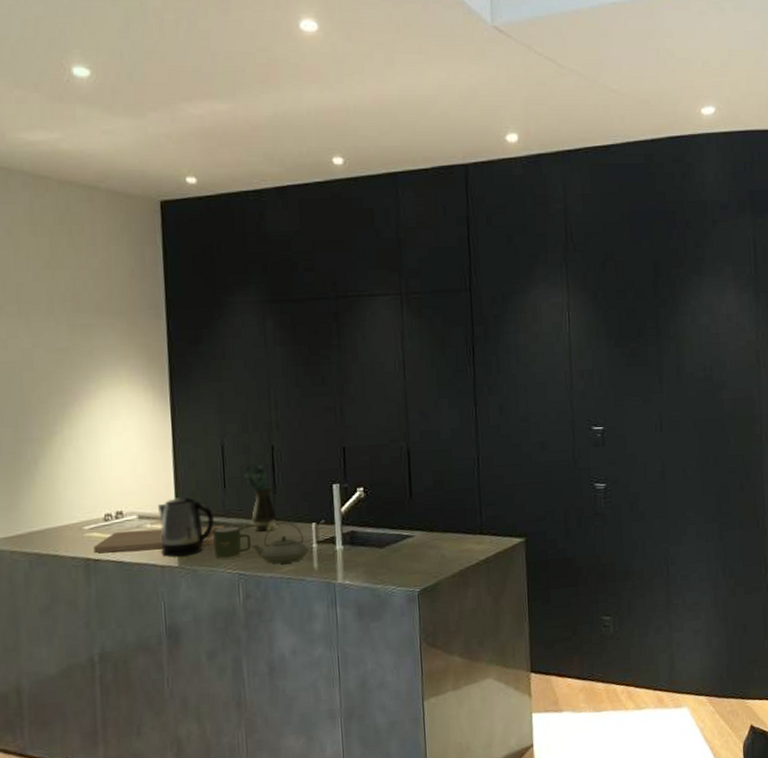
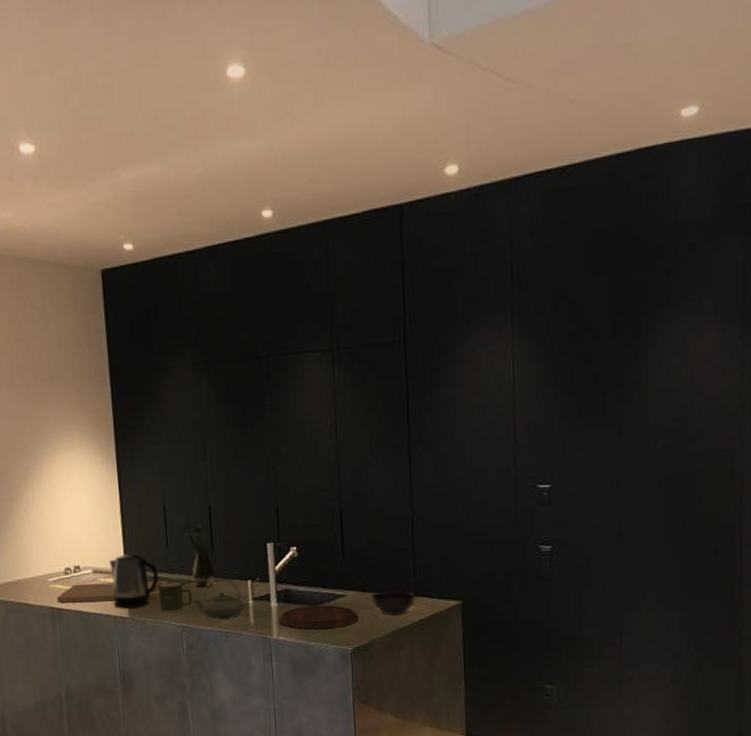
cutting board: none [344,546,426,573] -> present [279,605,358,630]
bowl: none [438,529,482,554] -> present [371,590,416,615]

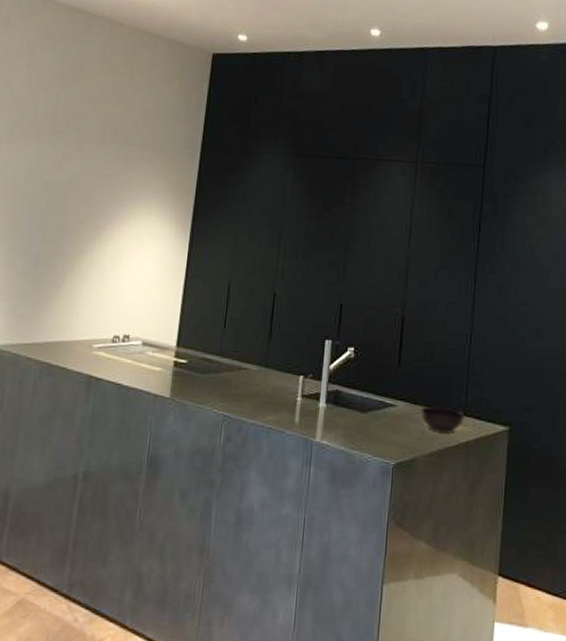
cutting board: present [57,580,169,604] -> none [97,354,219,383]
kettle: present [109,553,159,608] -> none [157,330,210,388]
mug: present [158,581,193,612] -> none [204,365,241,399]
vase: present [184,522,216,588] -> none [244,307,269,377]
teapot: present [193,579,246,619] -> none [240,370,294,413]
cutting board: present [279,605,358,630] -> none [325,411,405,439]

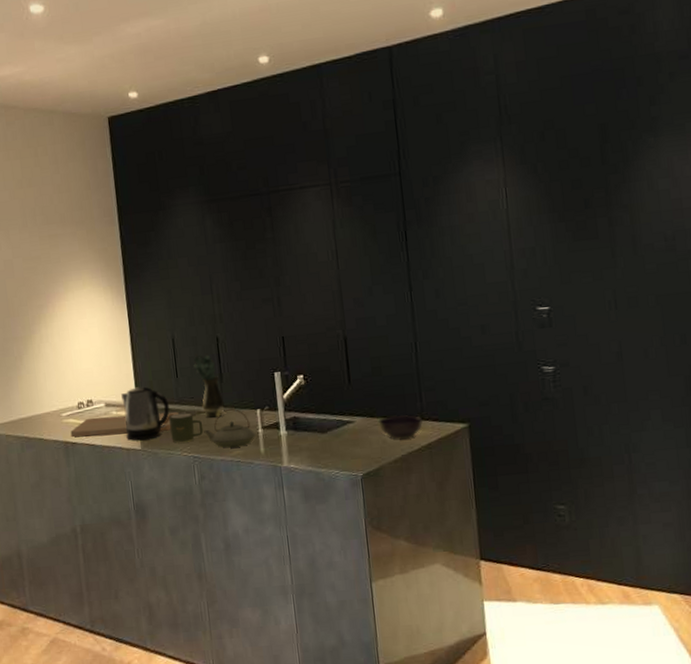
cutting board: none [97,354,219,383] -> present [70,411,180,438]
kettle: none [157,330,210,388] -> present [121,386,170,440]
mug: none [204,365,241,399] -> present [169,413,204,443]
teapot: none [240,370,294,413] -> present [204,409,256,448]
vase: none [244,307,269,377] -> present [194,353,225,418]

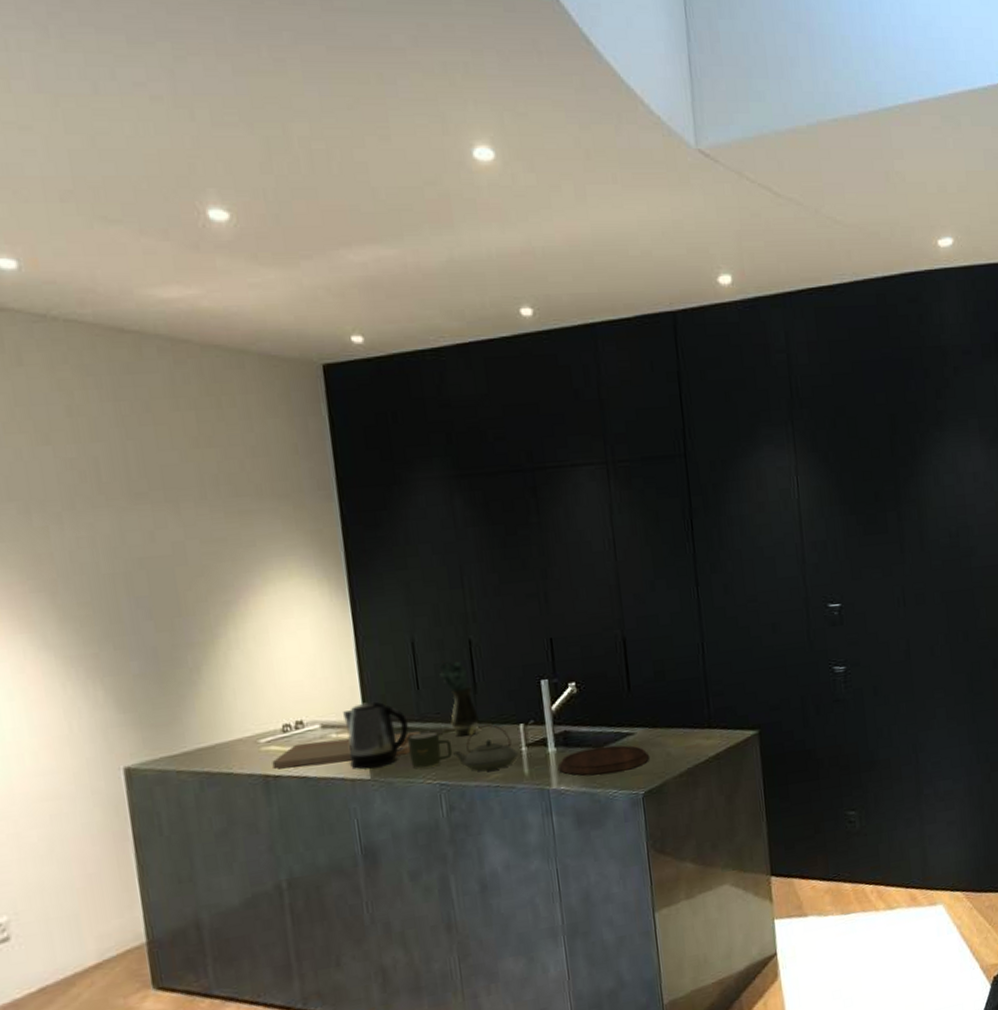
cutting board: none [289,431,367,457] -> present [558,745,649,776]
bowl: present [378,415,423,439] -> none [662,723,711,751]

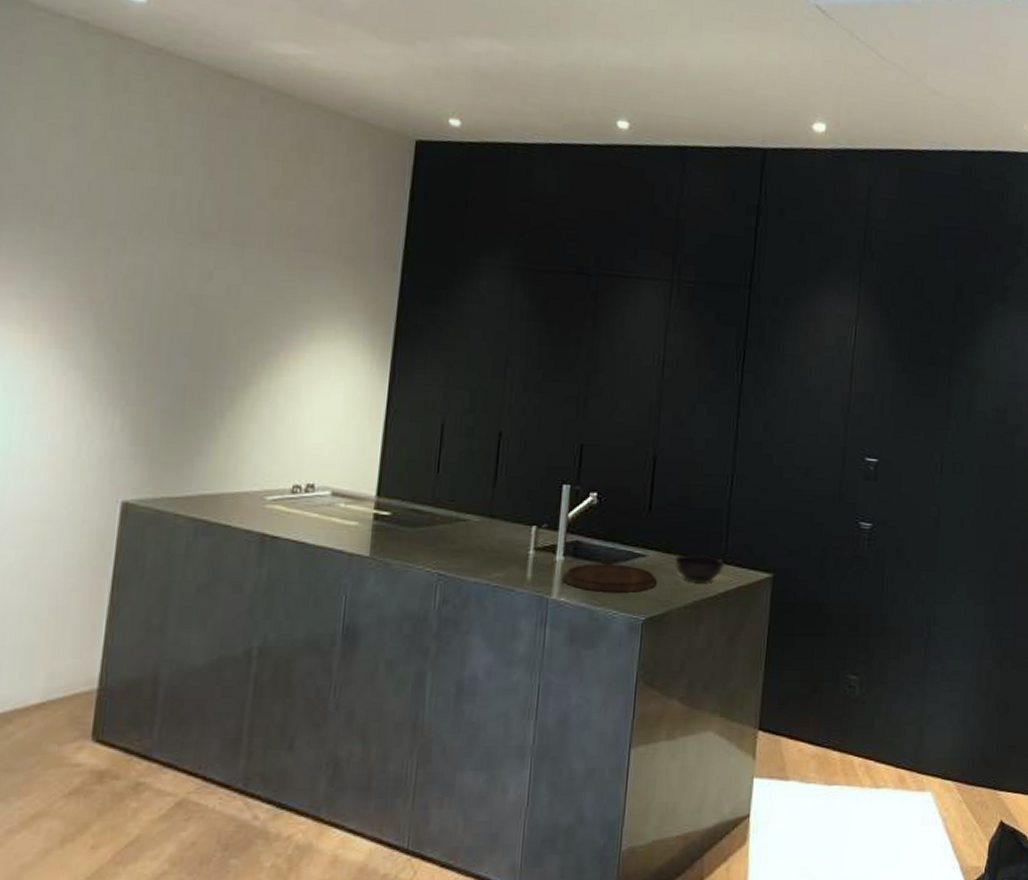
cutting board: present [272,730,422,770] -> none [273,507,432,537]
kettle: present [343,701,409,769] -> none [352,477,420,544]
mug: present [408,731,453,769] -> none [414,517,460,555]
vase: present [440,659,480,737] -> none [462,448,494,529]
teapot: present [453,724,519,772] -> none [459,521,525,569]
bowl: none [662,723,711,751] -> present [674,554,725,583]

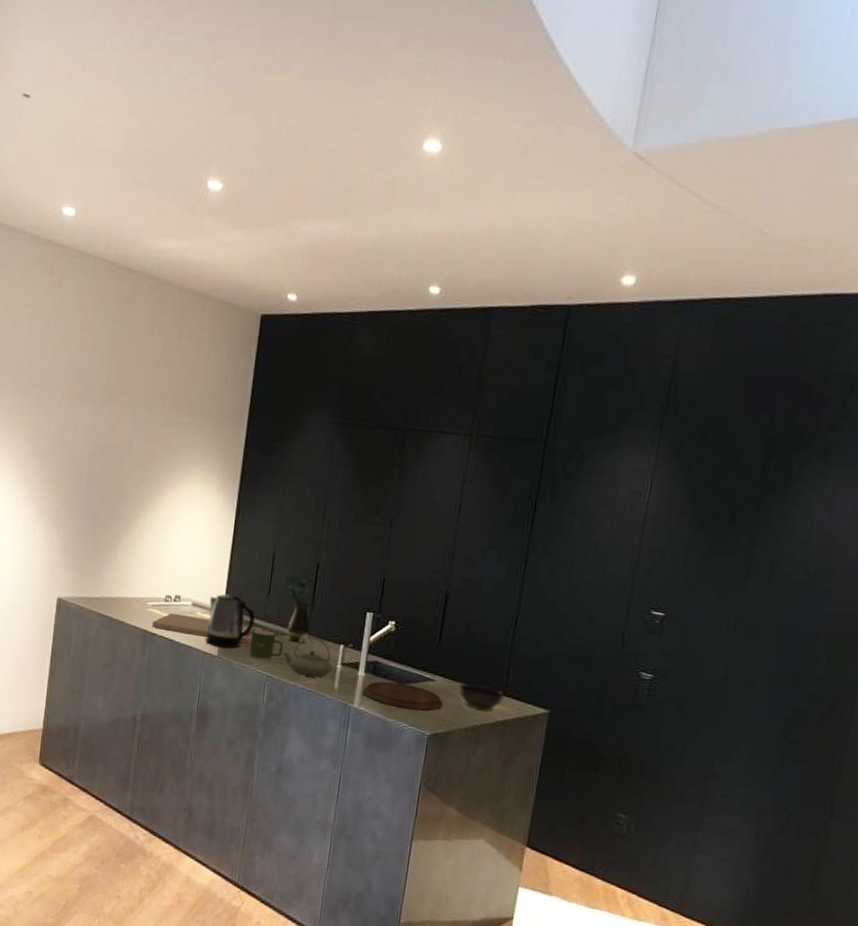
cutting board: none [273,507,432,537] -> present [152,613,263,644]
kettle: none [352,477,420,544] -> present [205,593,255,648]
mug: none [414,517,460,555] -> present [249,629,284,661]
teapot: none [459,521,525,569] -> present [283,637,334,678]
vase: none [462,448,494,529] -> present [287,576,311,643]

